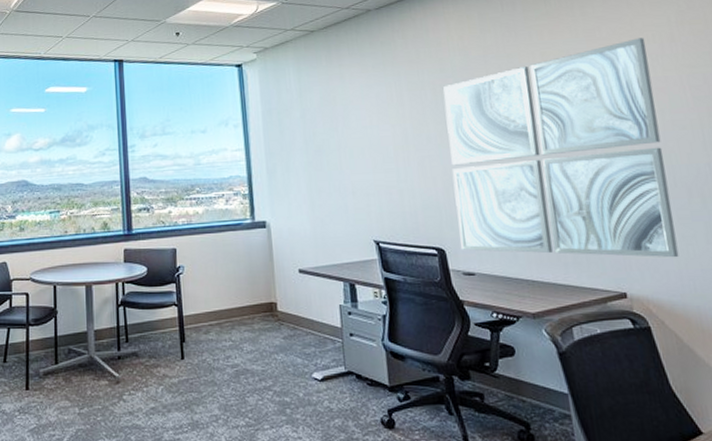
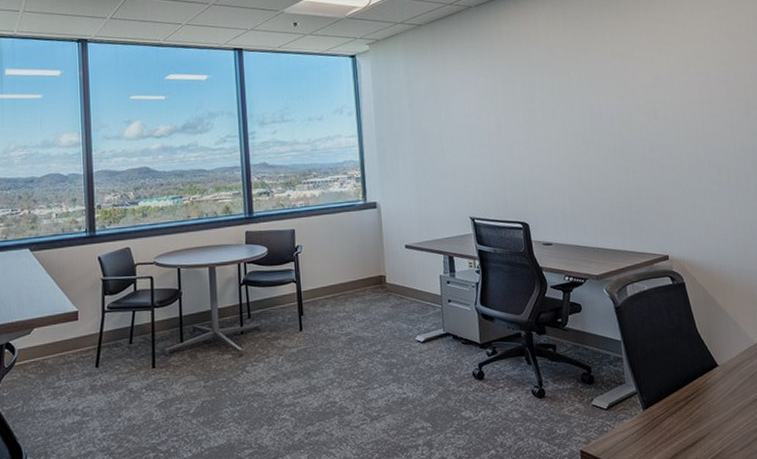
wall art: present [443,38,679,258] -> none [531,38,709,225]

